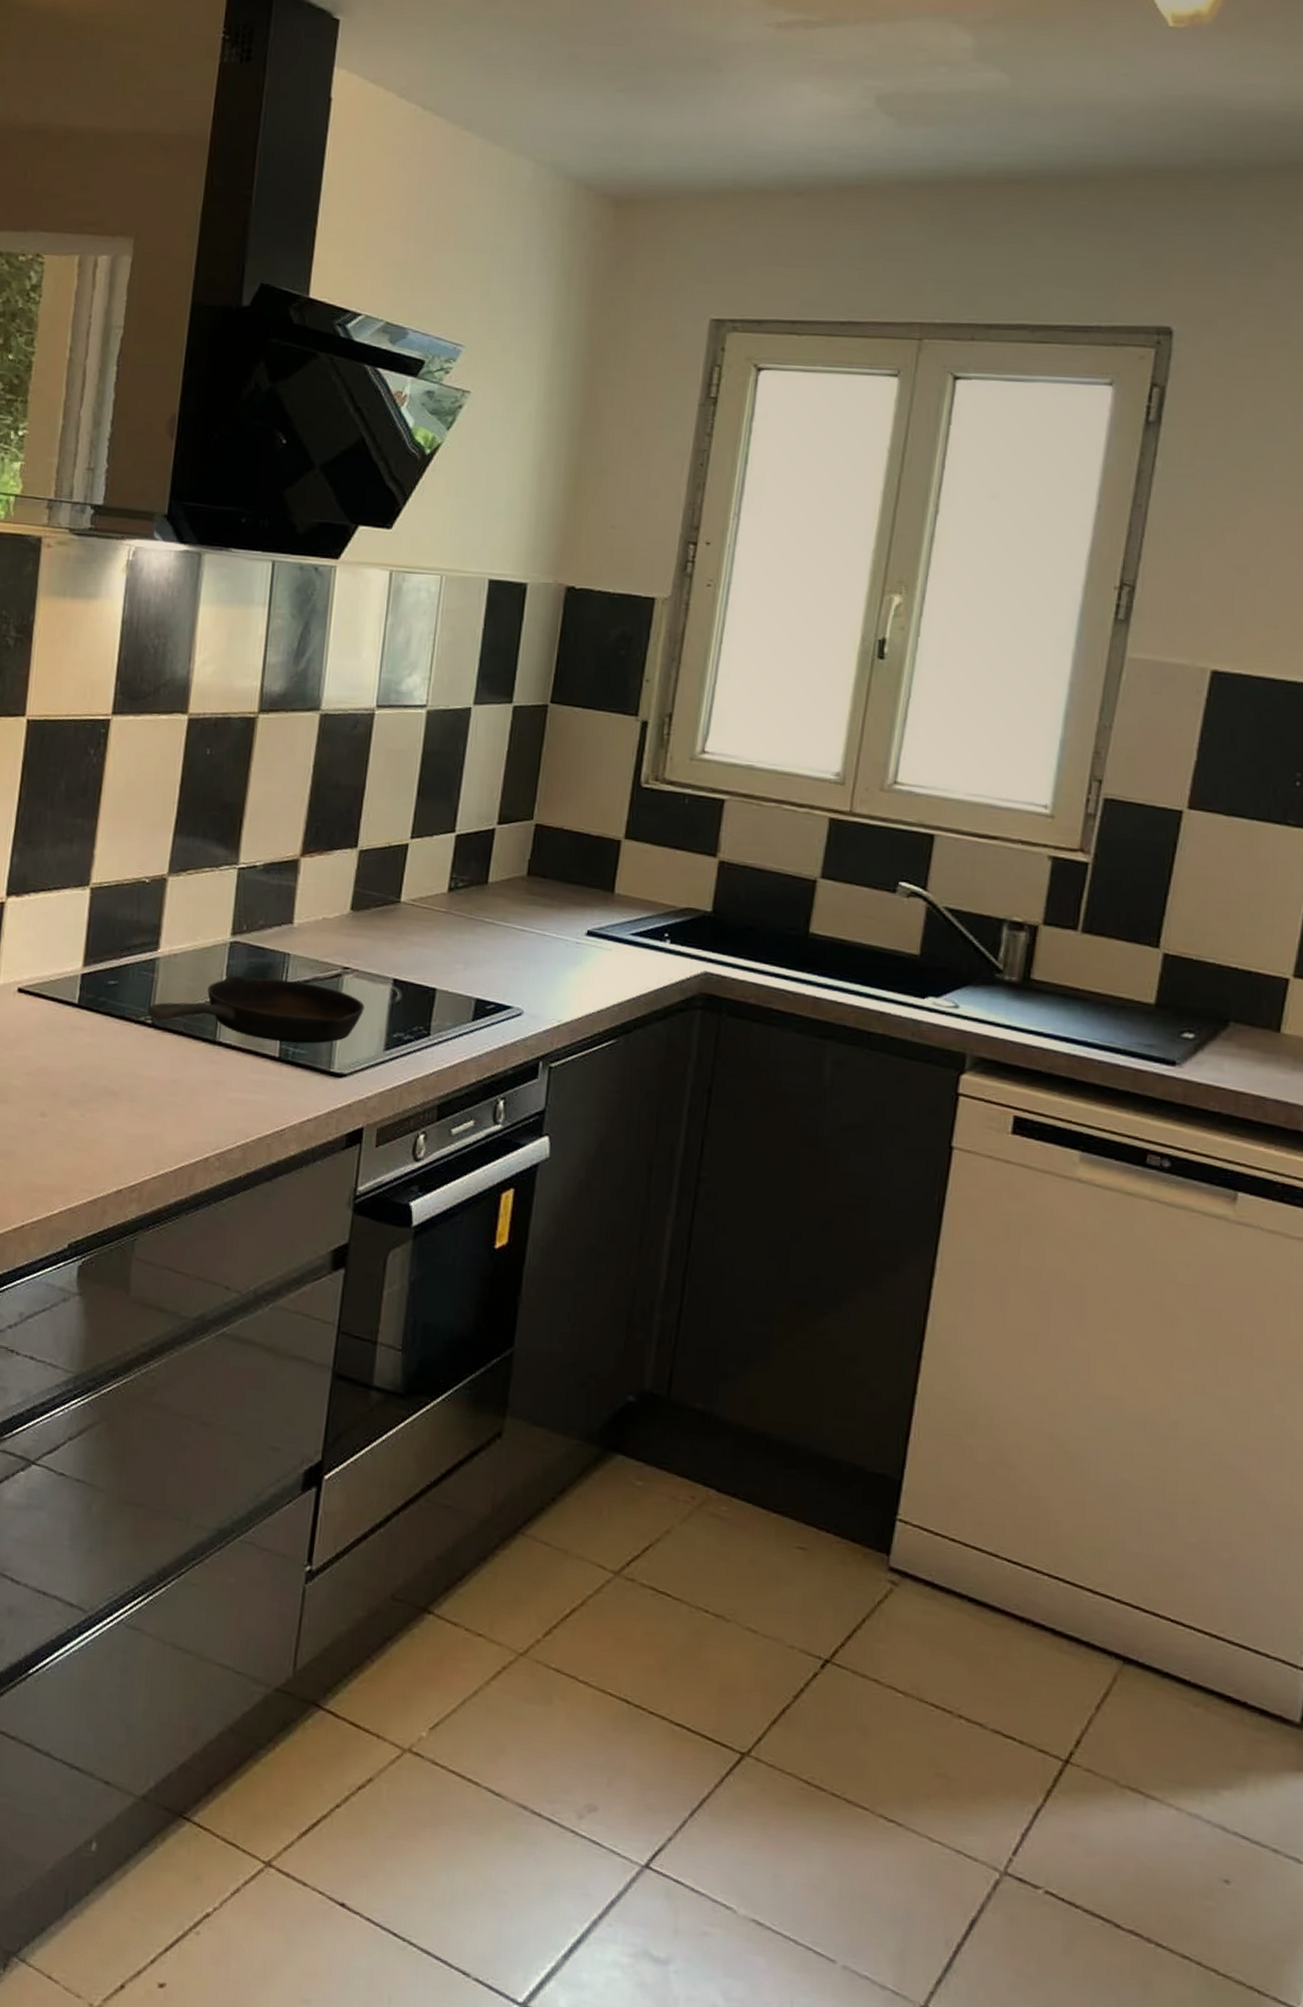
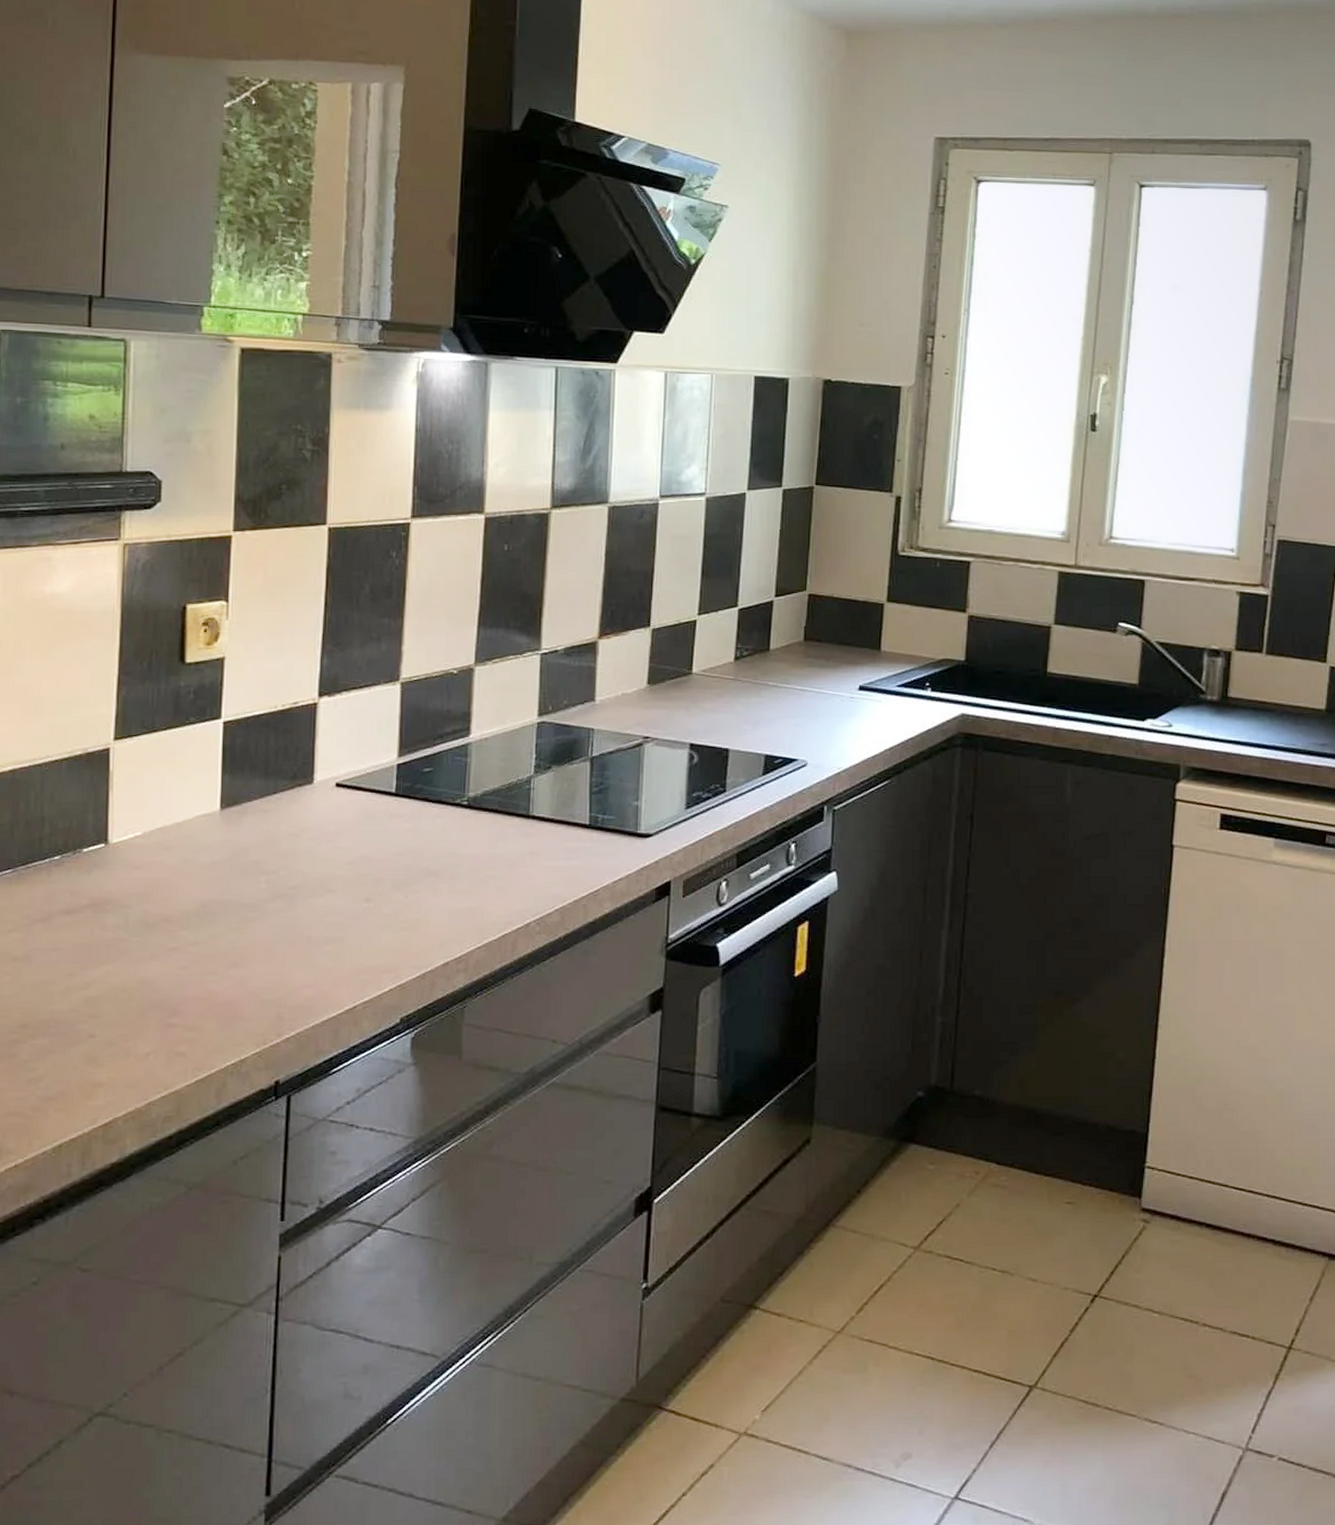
frying pan: present [147,976,365,1044] -> none [463,753,665,810]

